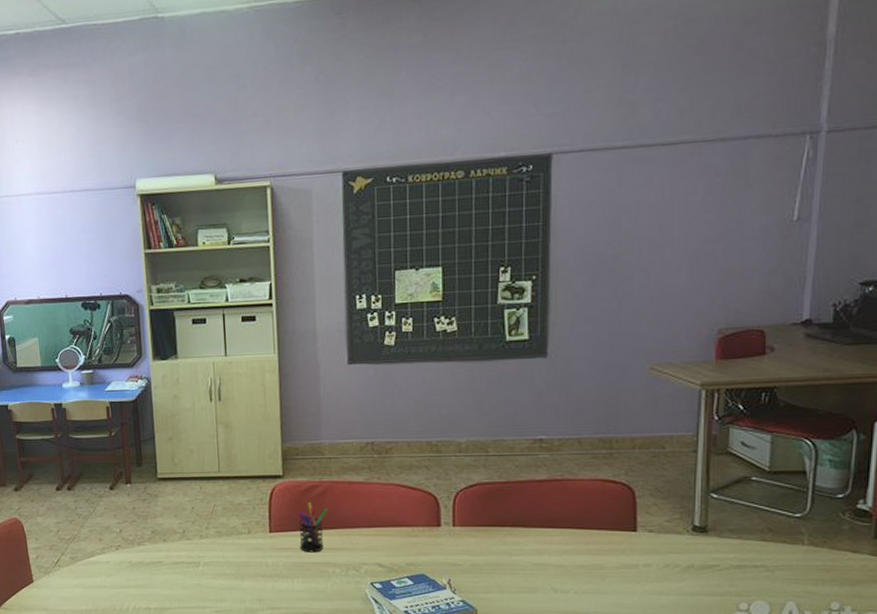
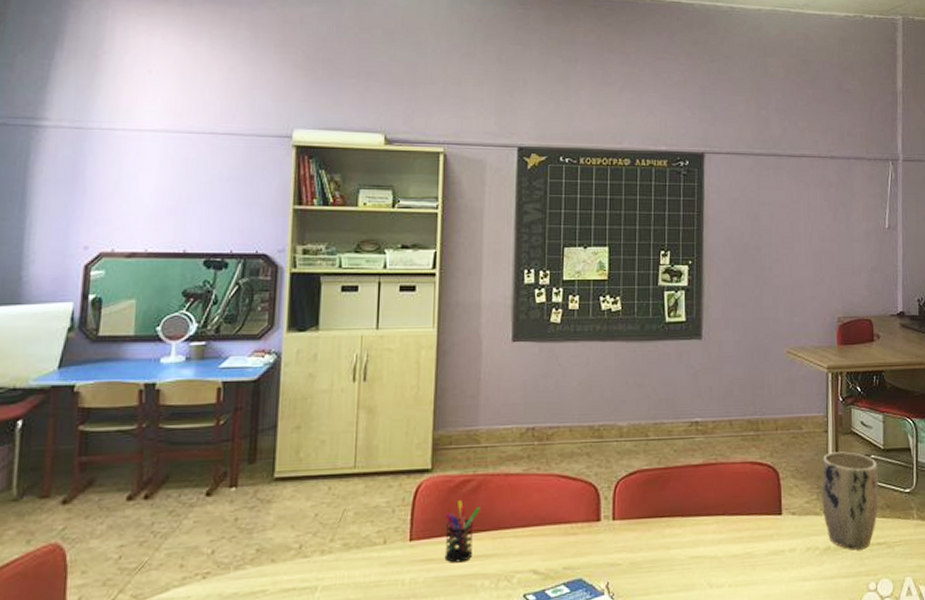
plant pot: none [686,472,760,571] -> present [821,451,879,550]

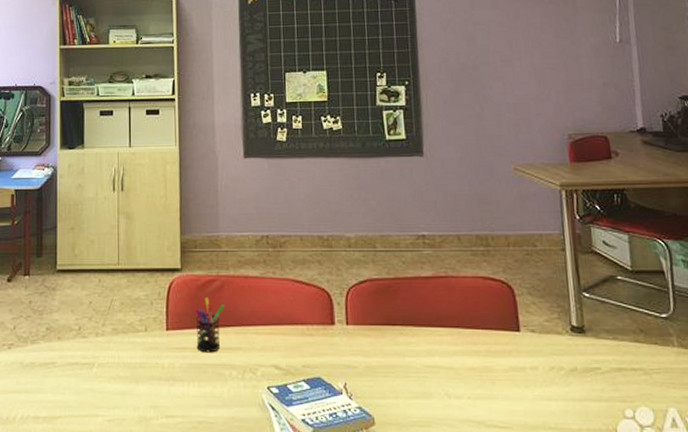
plant pot: present [821,451,879,550] -> none [561,271,630,374]

